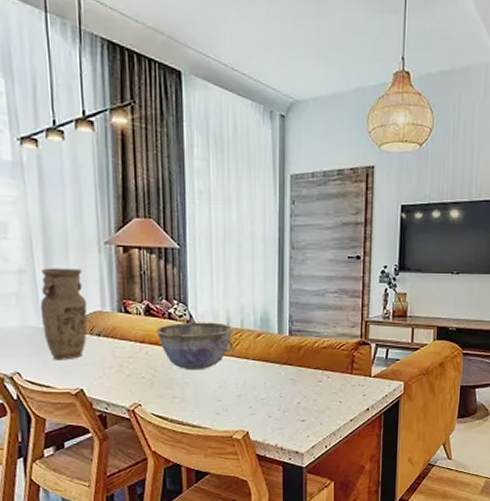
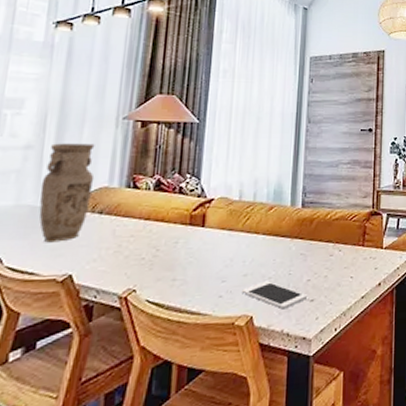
bowl: present [157,322,233,371] -> none [164,196,245,249]
cell phone: none [236,402,299,427] -> present [241,281,308,310]

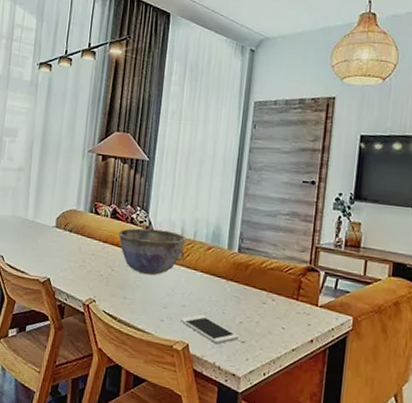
vase: present [39,143,95,243] -> none [27,168,67,251]
bowl: none [164,196,245,249] -> present [119,228,187,275]

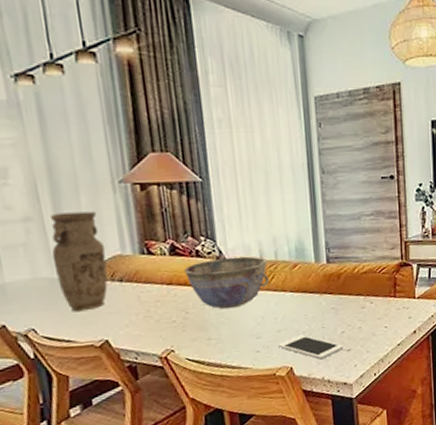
vase: none [27,168,67,251] -> present [51,211,108,312]

